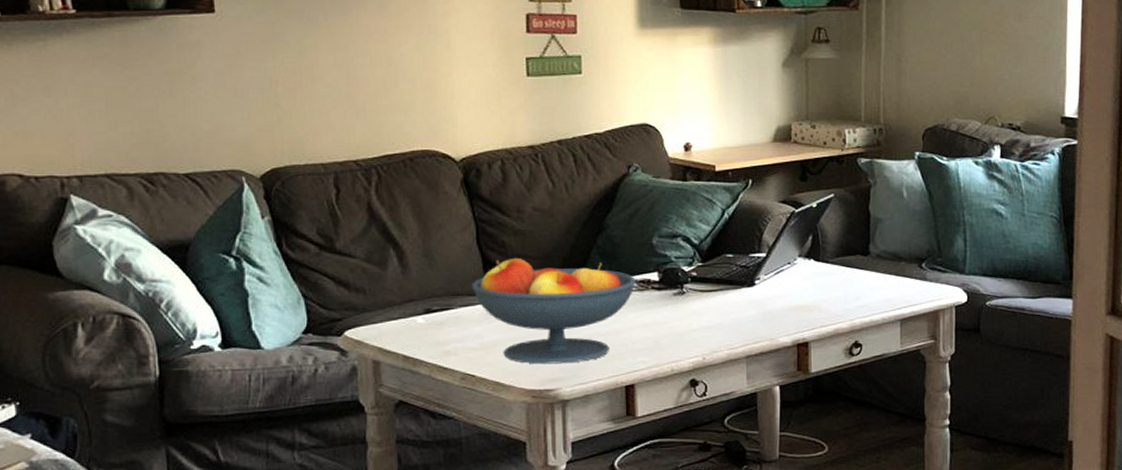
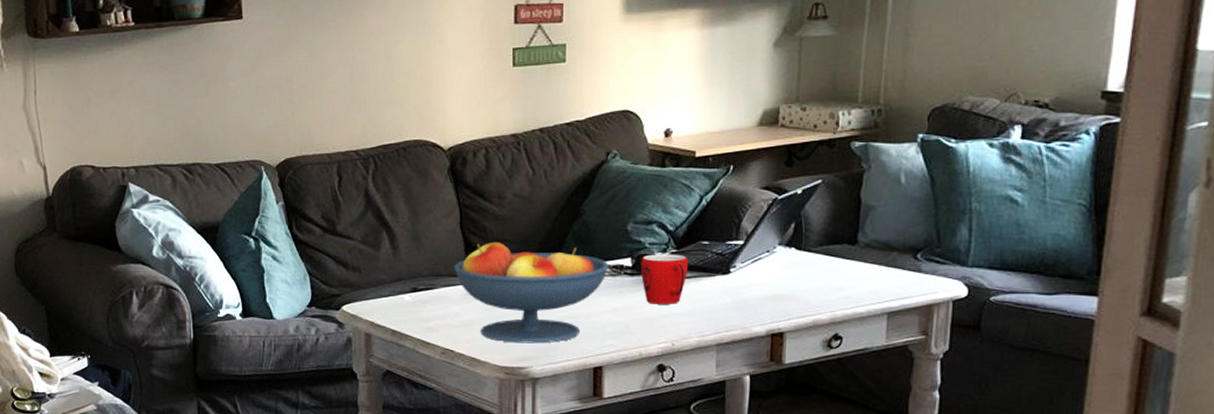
mug: none [668,267,714,319] -> present [640,254,688,304]

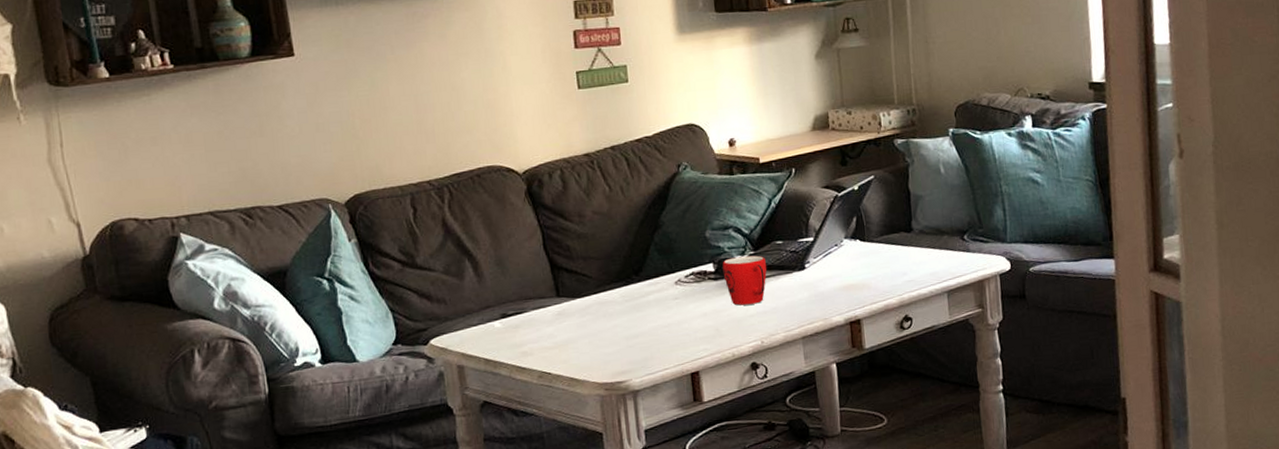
fruit bowl: present [453,241,610,344] -> none [541,258,694,359]

